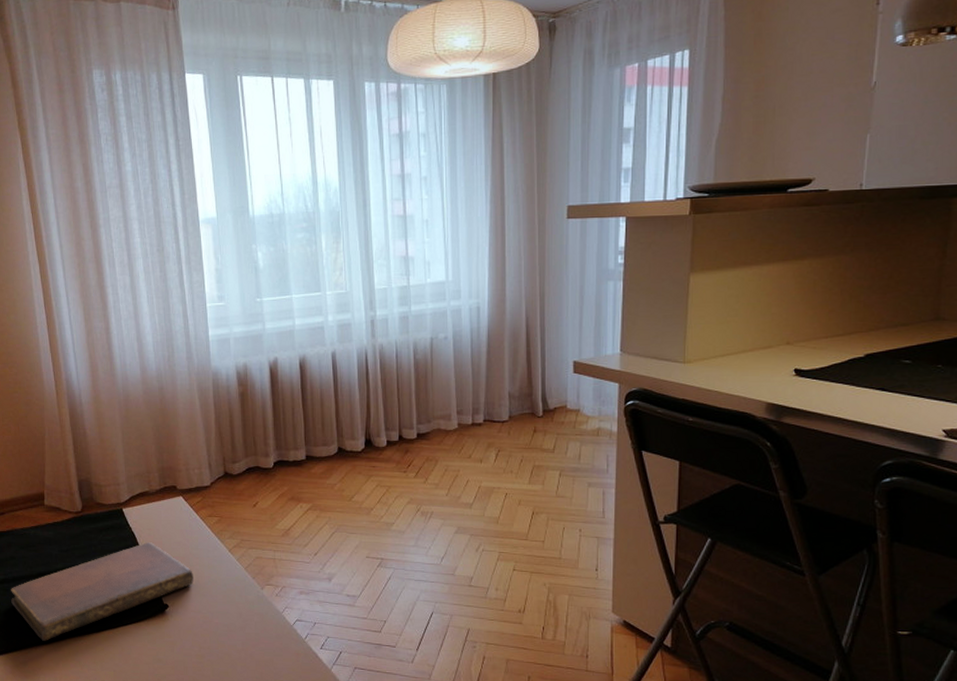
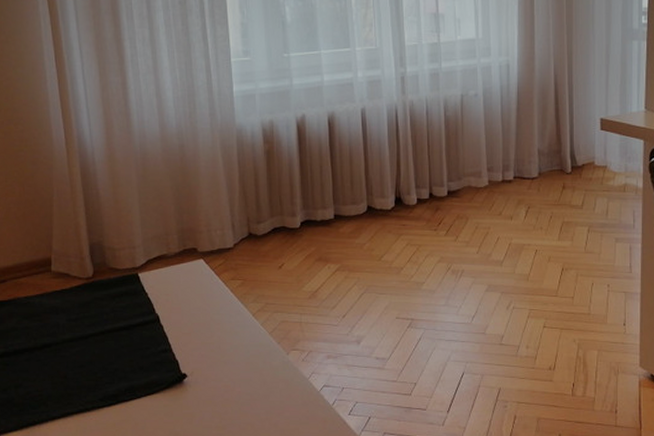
notebook: present [11,542,194,641] -> none [11,308,214,418]

